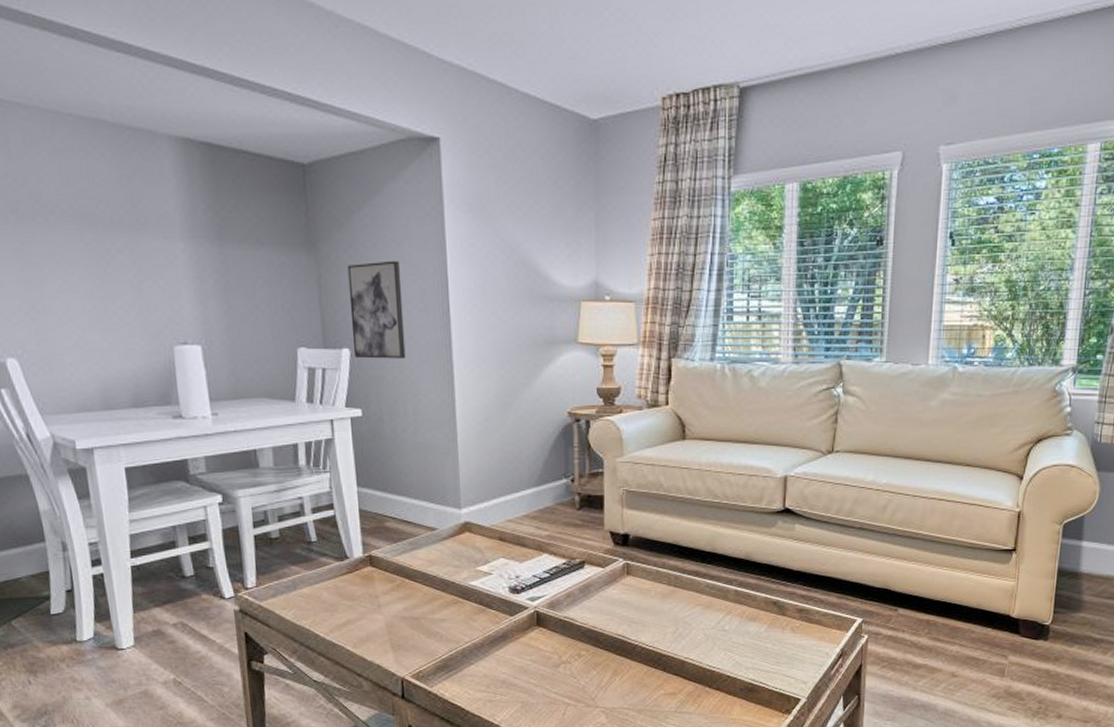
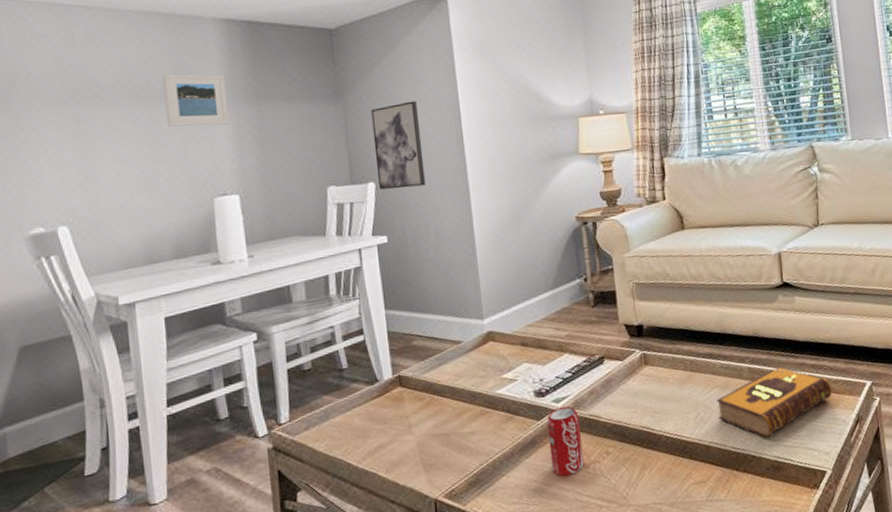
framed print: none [112,197,189,265] -> present [162,73,229,127]
beverage can: none [520,605,556,672] -> present [546,406,585,477]
hardback book: none [697,592,820,660] -> present [717,366,833,438]

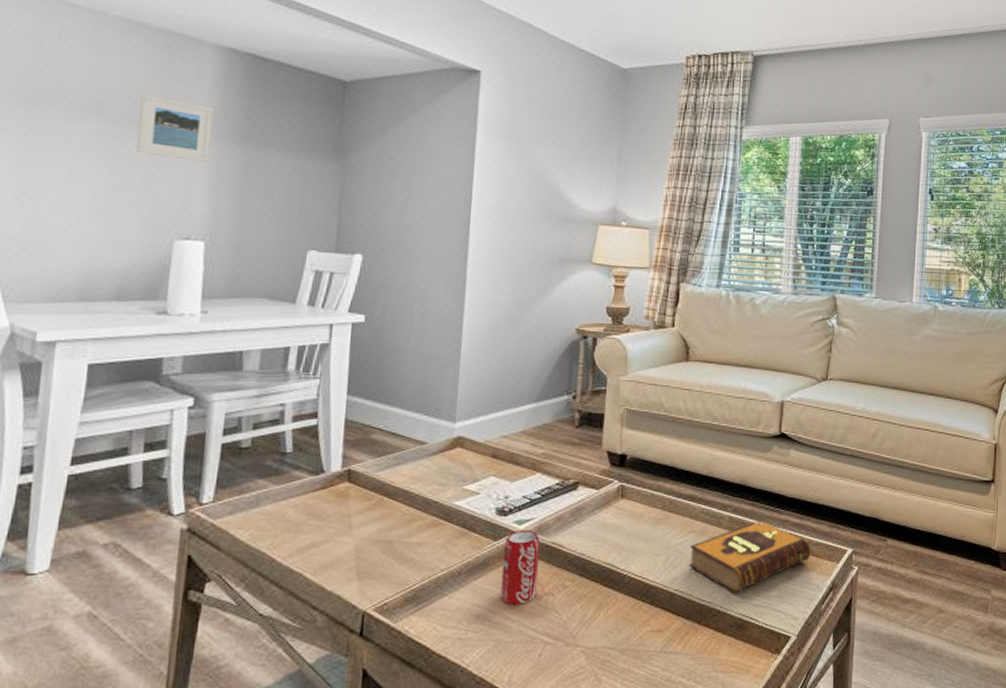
wall art: present [370,100,426,190] -> none [367,174,426,268]

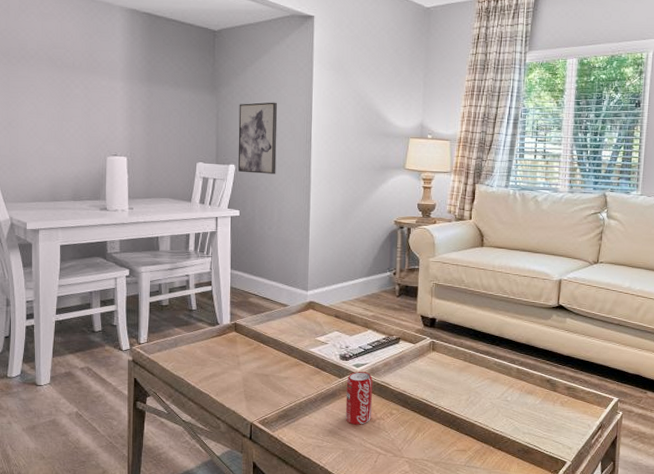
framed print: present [135,94,214,163] -> none [76,48,126,99]
wall art: none [367,174,426,268] -> present [238,102,278,174]
hardback book: present [688,520,812,593] -> none [485,372,584,426]

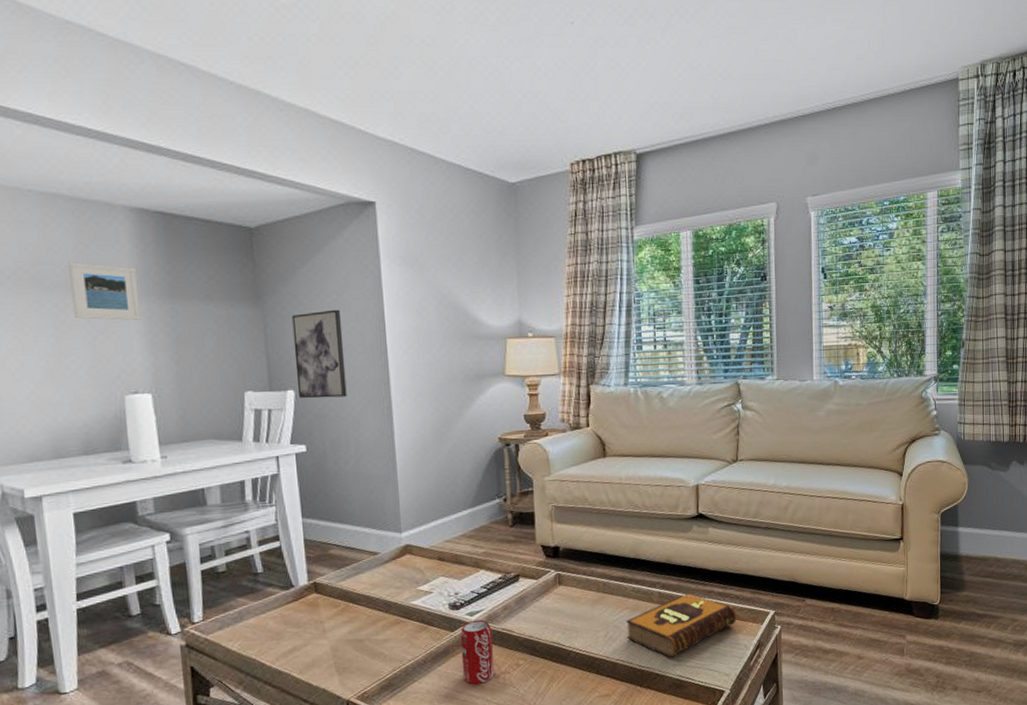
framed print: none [76,48,126,99] -> present [68,262,141,321]
hardback book: none [485,372,584,426] -> present [626,592,737,658]

